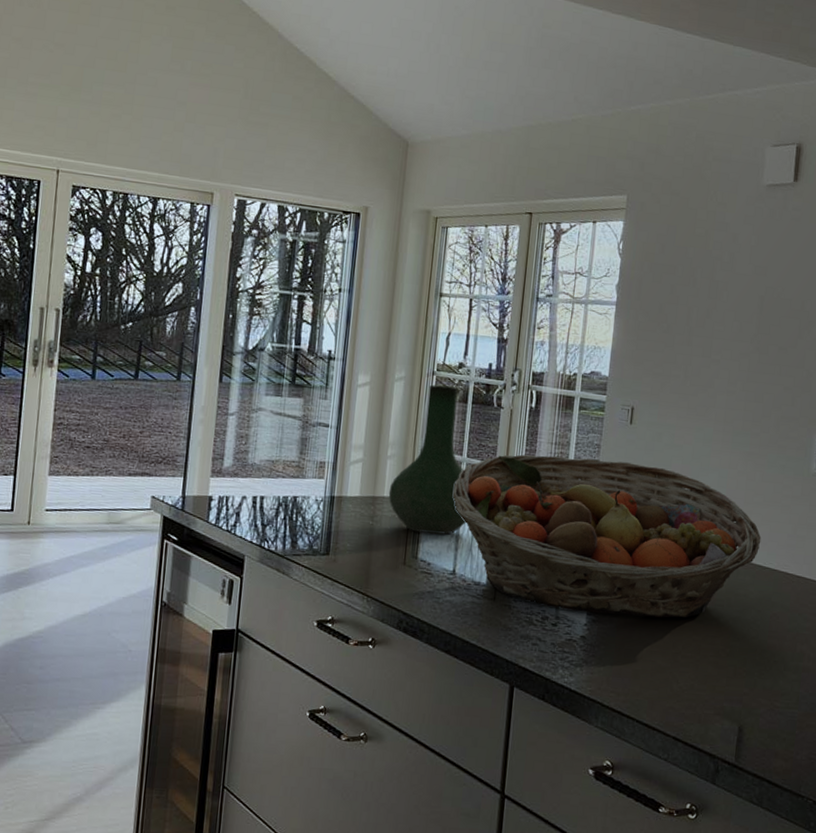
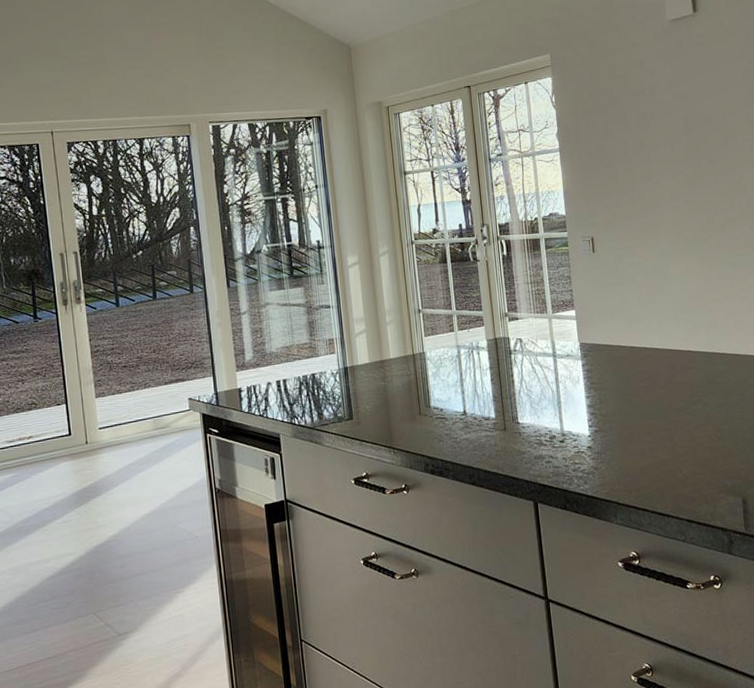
vase: present [388,384,467,535] -> none [393,251,467,384]
fruit basket: present [452,454,762,618] -> none [449,285,729,427]

